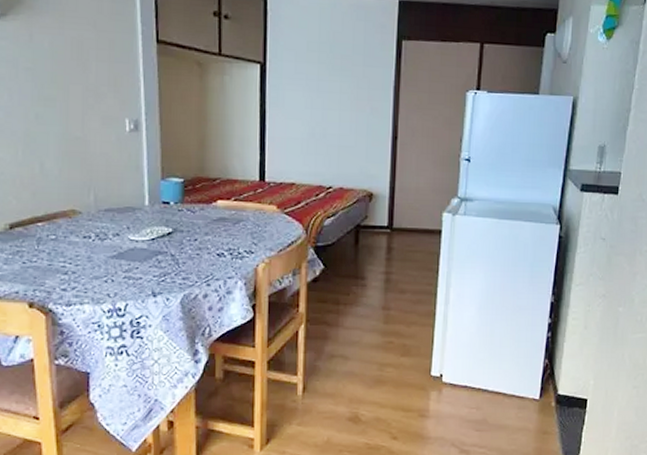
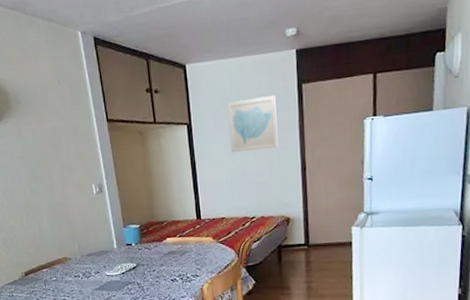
wall art: none [311,46,370,108] -> present [227,95,278,153]

